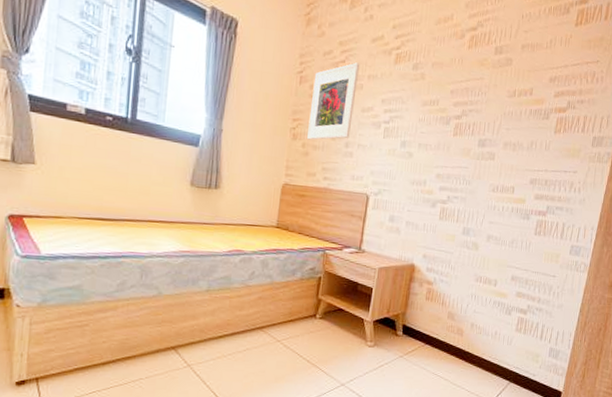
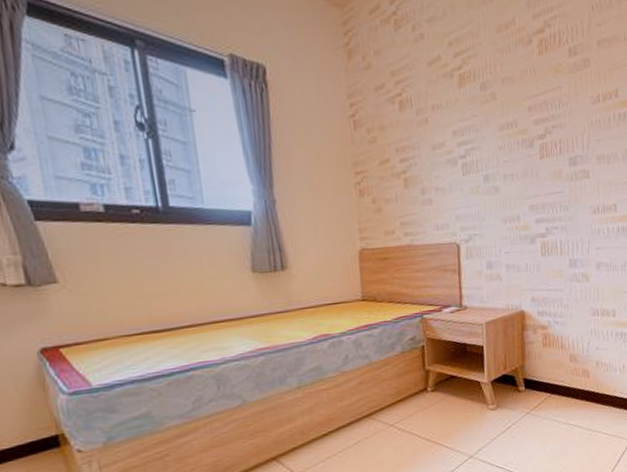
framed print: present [307,62,360,140] -> none [369,93,425,193]

